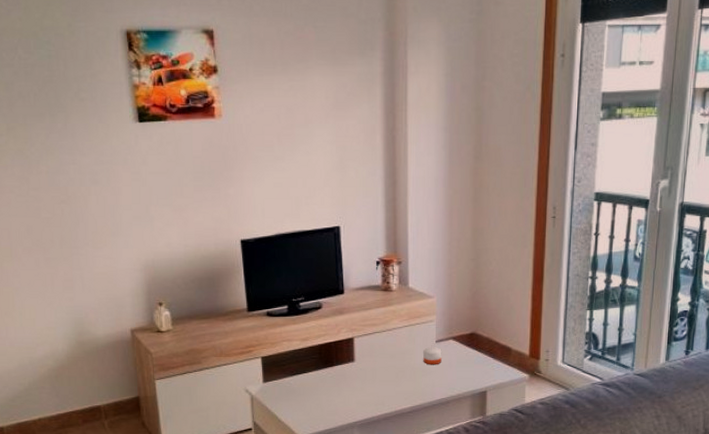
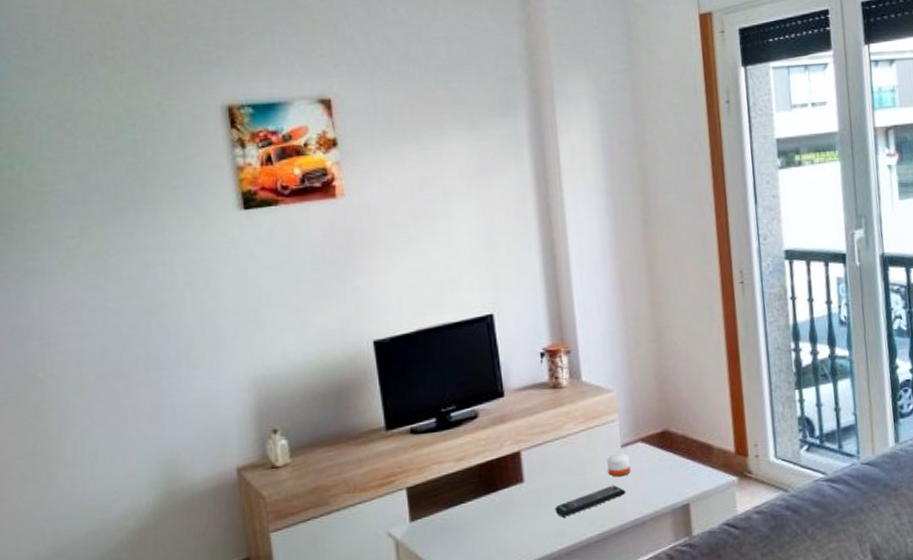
remote control: none [377,371,436,392] -> present [555,484,626,518]

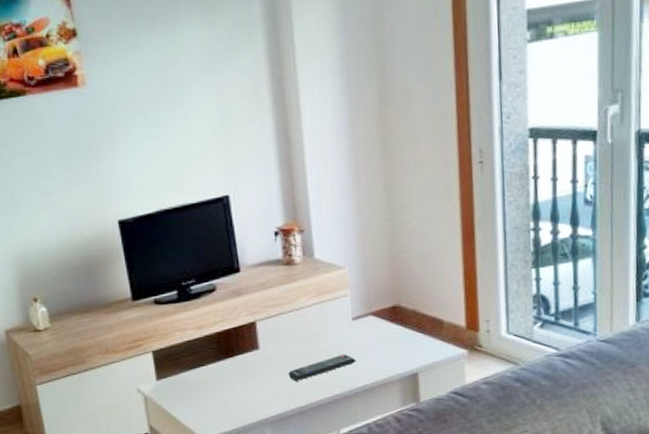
candle: present [607,453,631,477] -> none [338,326,361,347]

